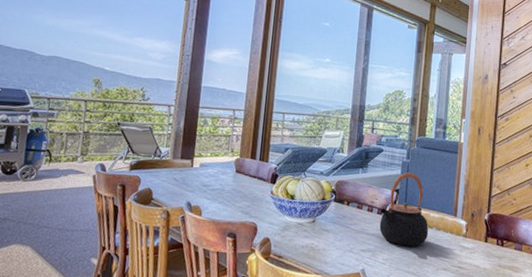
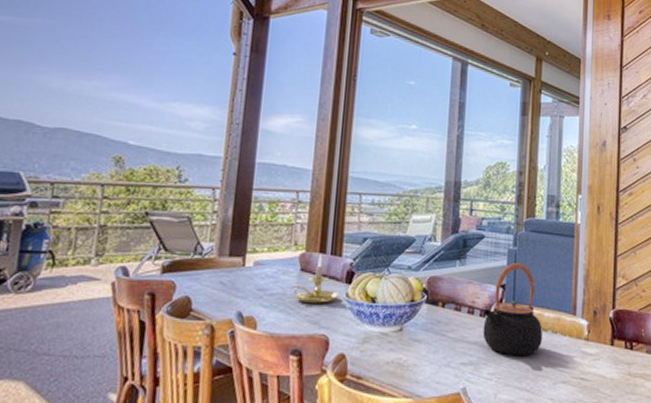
candle holder: none [228,160,265,199] -> present [291,254,338,304]

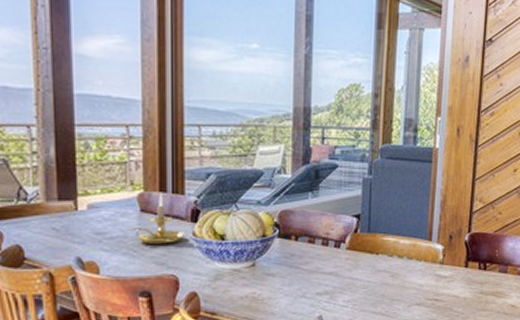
teapot: present [483,263,543,357] -> none [338,192,399,284]

